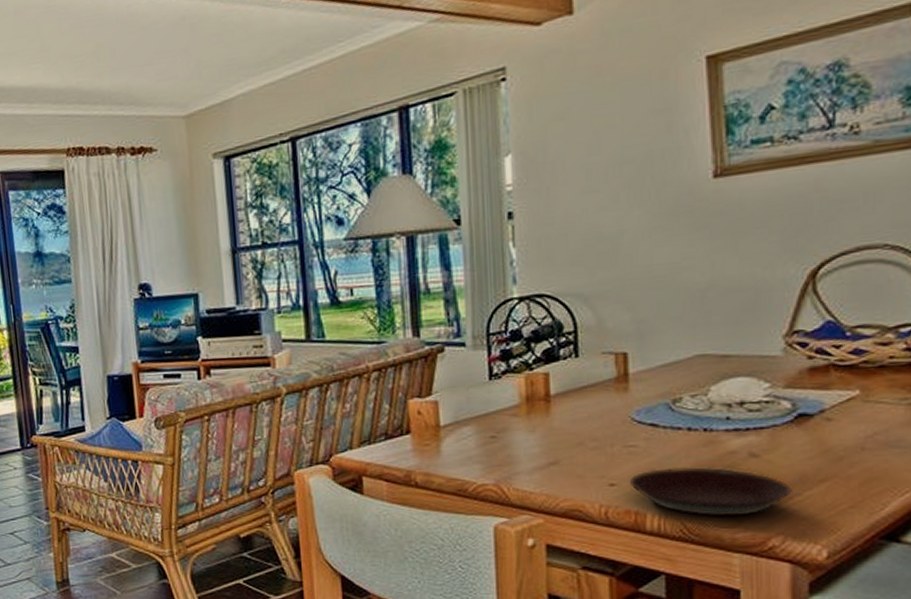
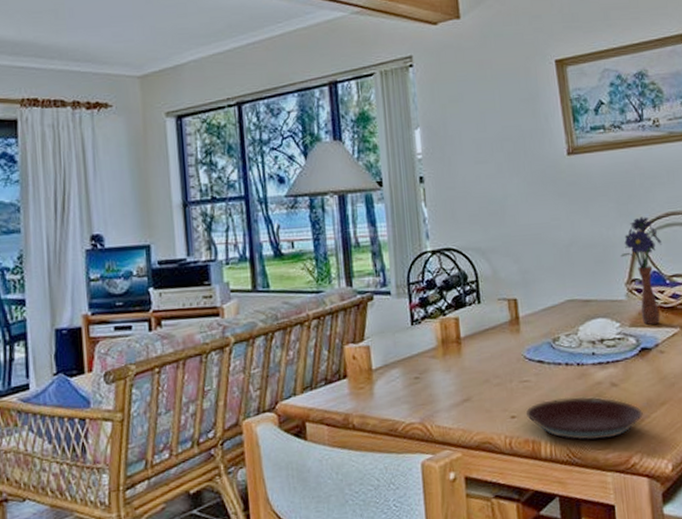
flower arrangement: none [780,252,846,386] -> present [621,216,663,325]

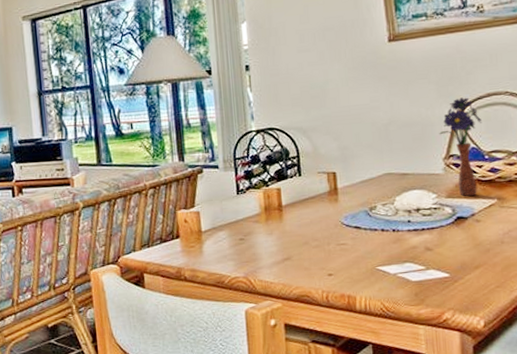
plate: present [525,396,643,441] -> none [342,258,457,297]

